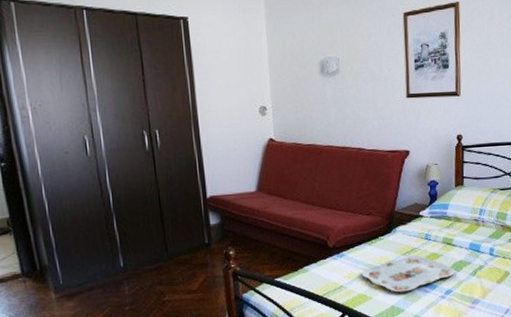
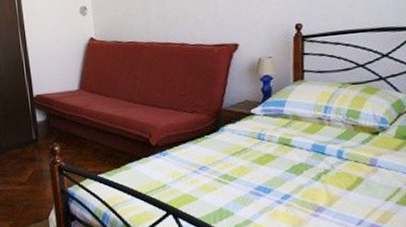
serving tray: present [361,255,456,293] -> none [186,156,295,195]

